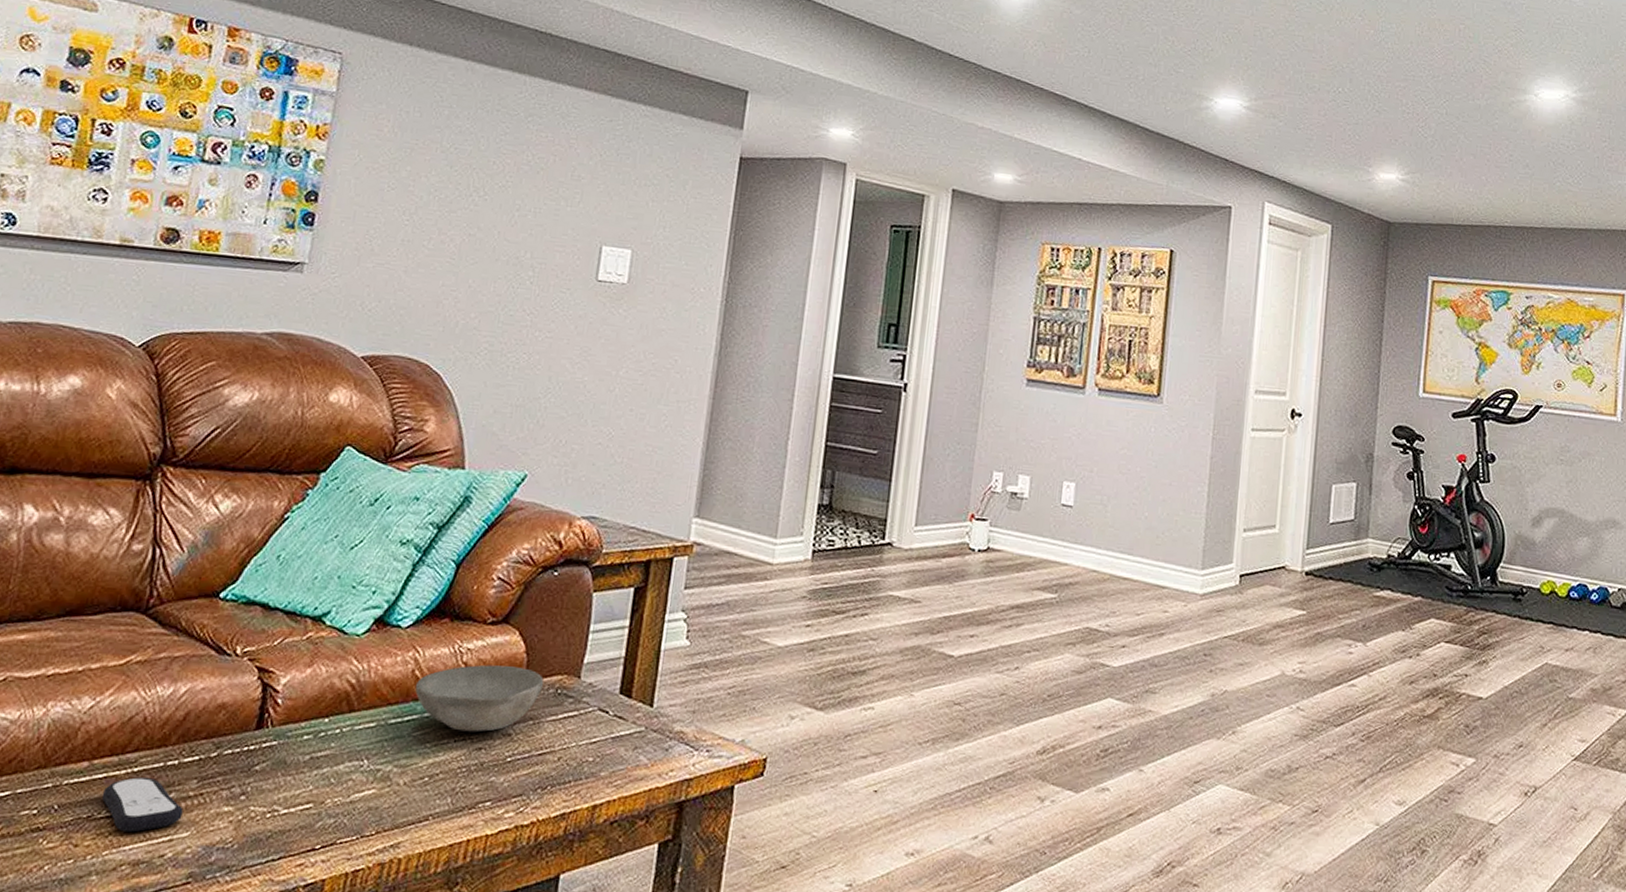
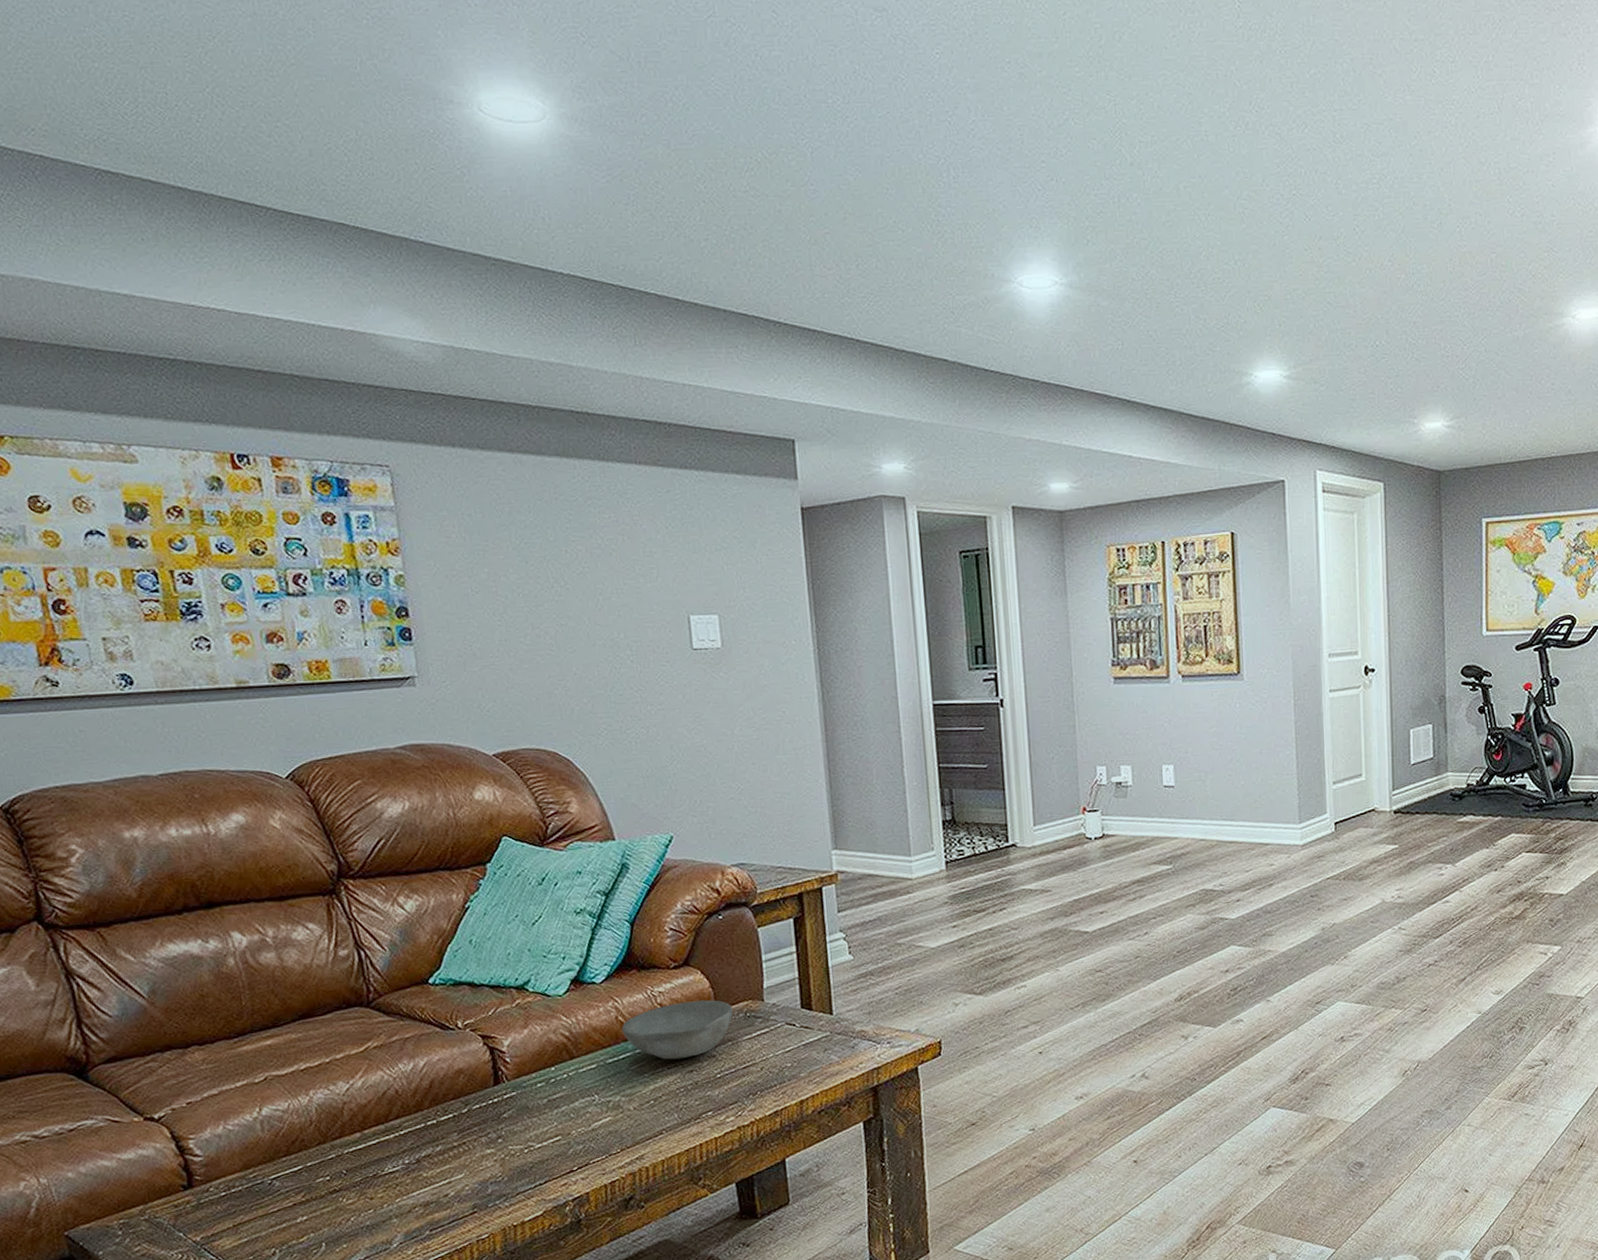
remote control: present [101,777,184,833] -> none [379,1137,454,1182]

